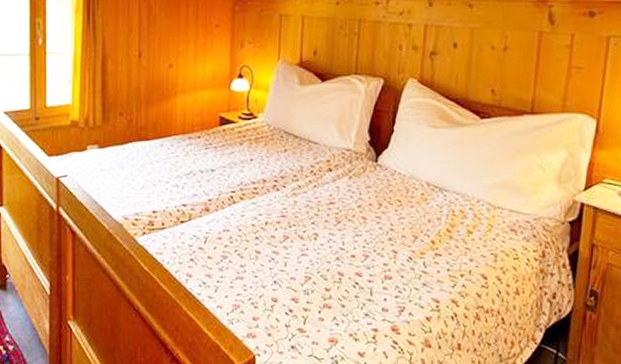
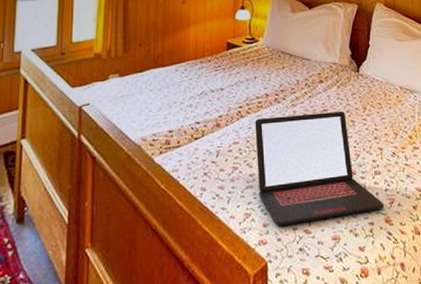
laptop: none [248,205,392,322] -> present [255,111,384,226]

